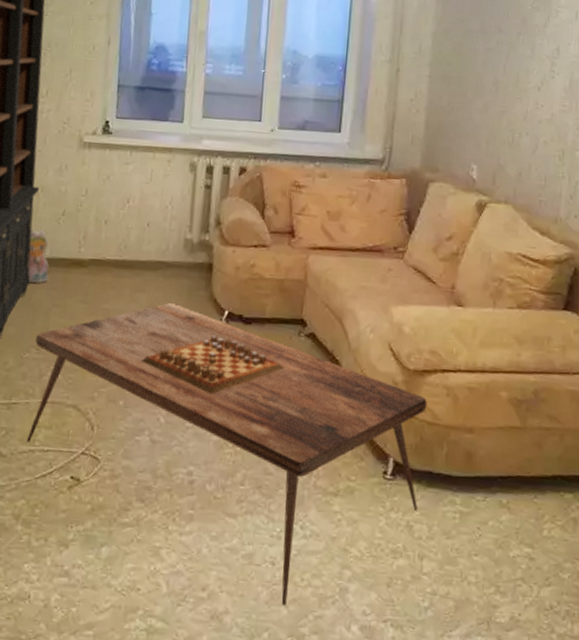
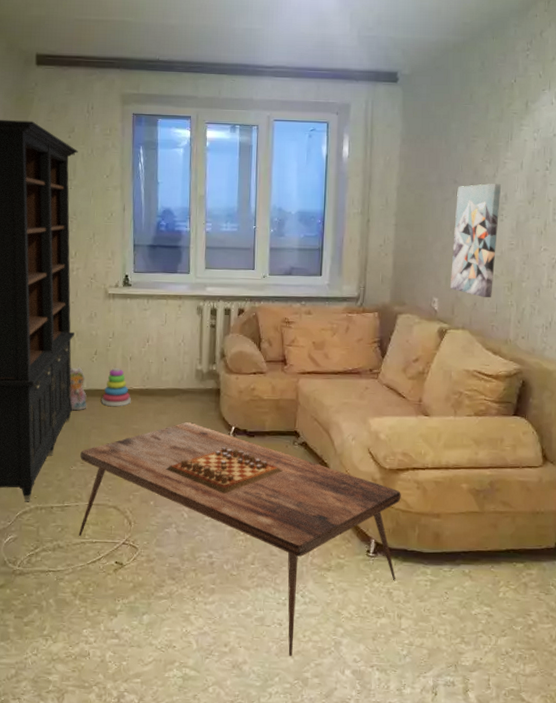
stacking toy: none [67,232,103,281] -> present [102,368,131,407]
wall art: none [492,34,552,168] -> present [450,184,501,298]

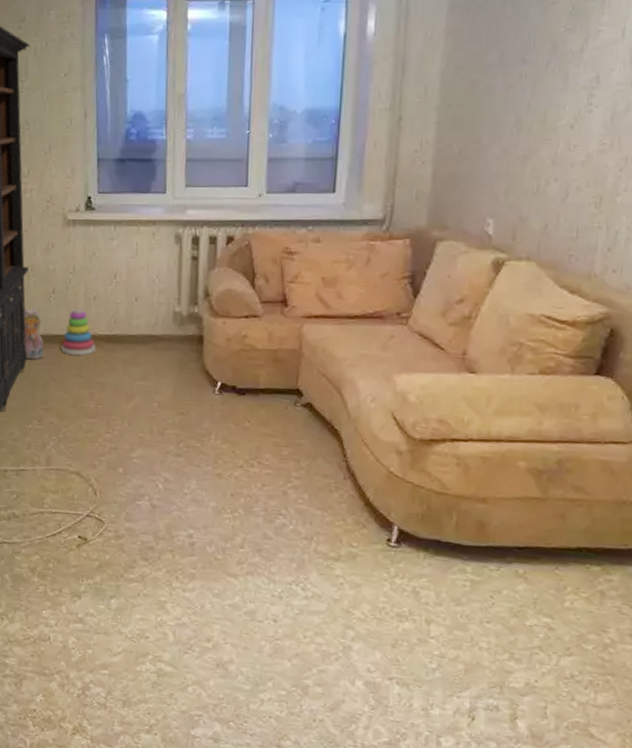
coffee table: present [79,422,401,656] -> none [37,375,435,659]
wall art: present [450,184,501,298] -> none [512,61,591,219]

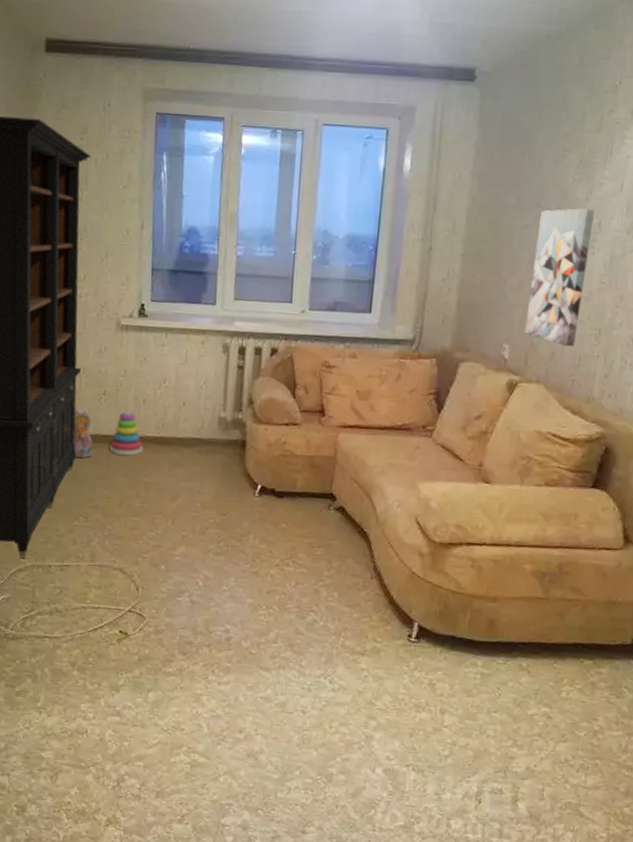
wall art: none [512,61,591,219] -> present [525,208,594,347]

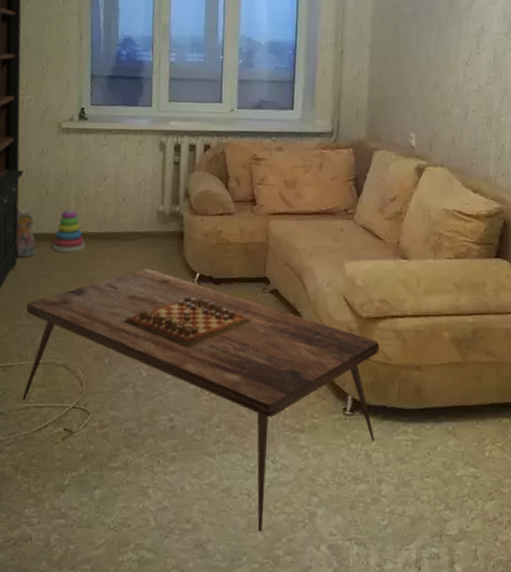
coffee table: none [79,477,452,748] -> present [23,269,379,531]
wall art: present [525,208,594,347] -> none [428,15,477,134]

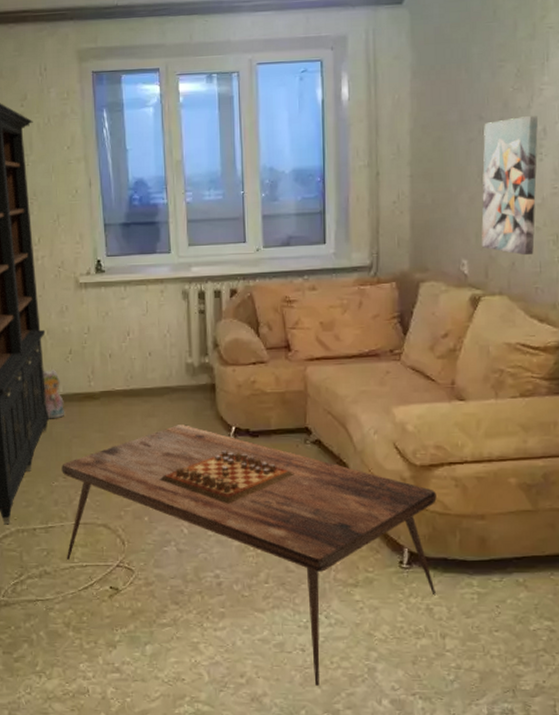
stacking toy: present [52,209,85,253] -> none [81,367,114,412]
wall art: none [428,15,477,134] -> present [481,116,538,256]

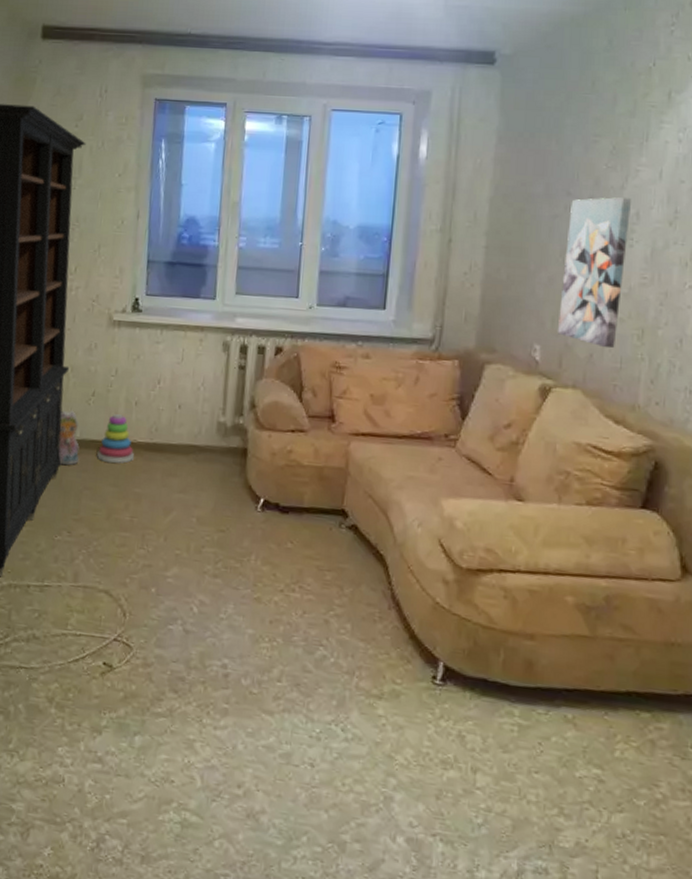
coffee table: present [62,425,437,686] -> none [60,489,482,810]
stacking toy: none [81,367,114,412] -> present [97,414,134,464]

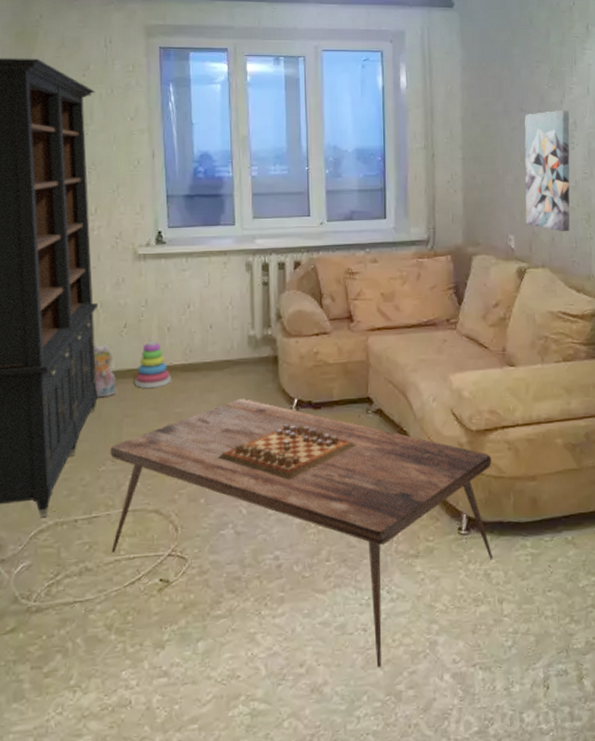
coffee table: none [60,489,482,810] -> present [110,399,493,667]

